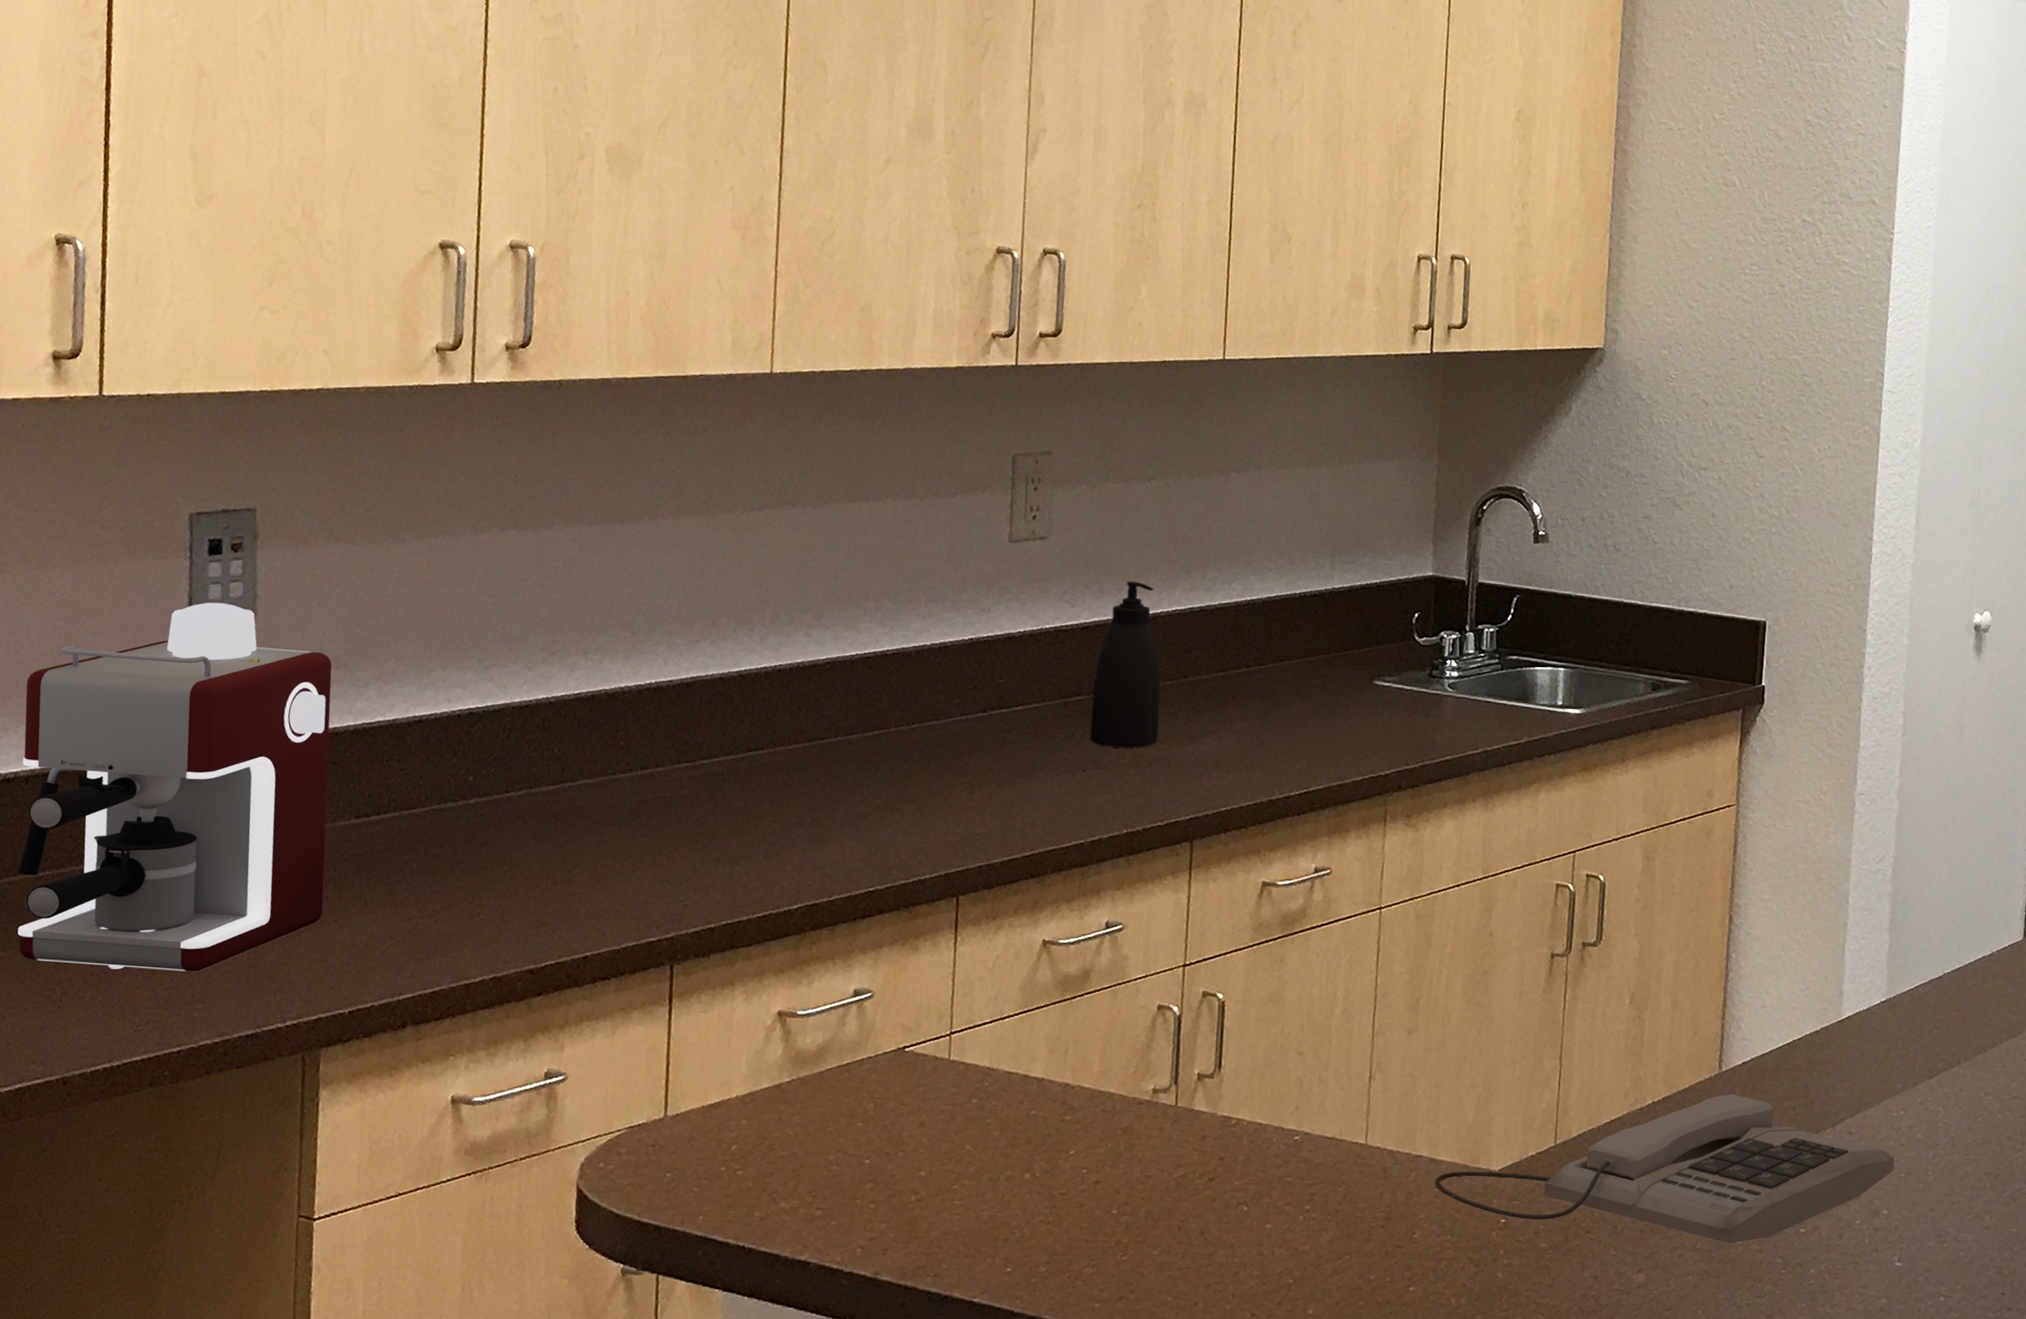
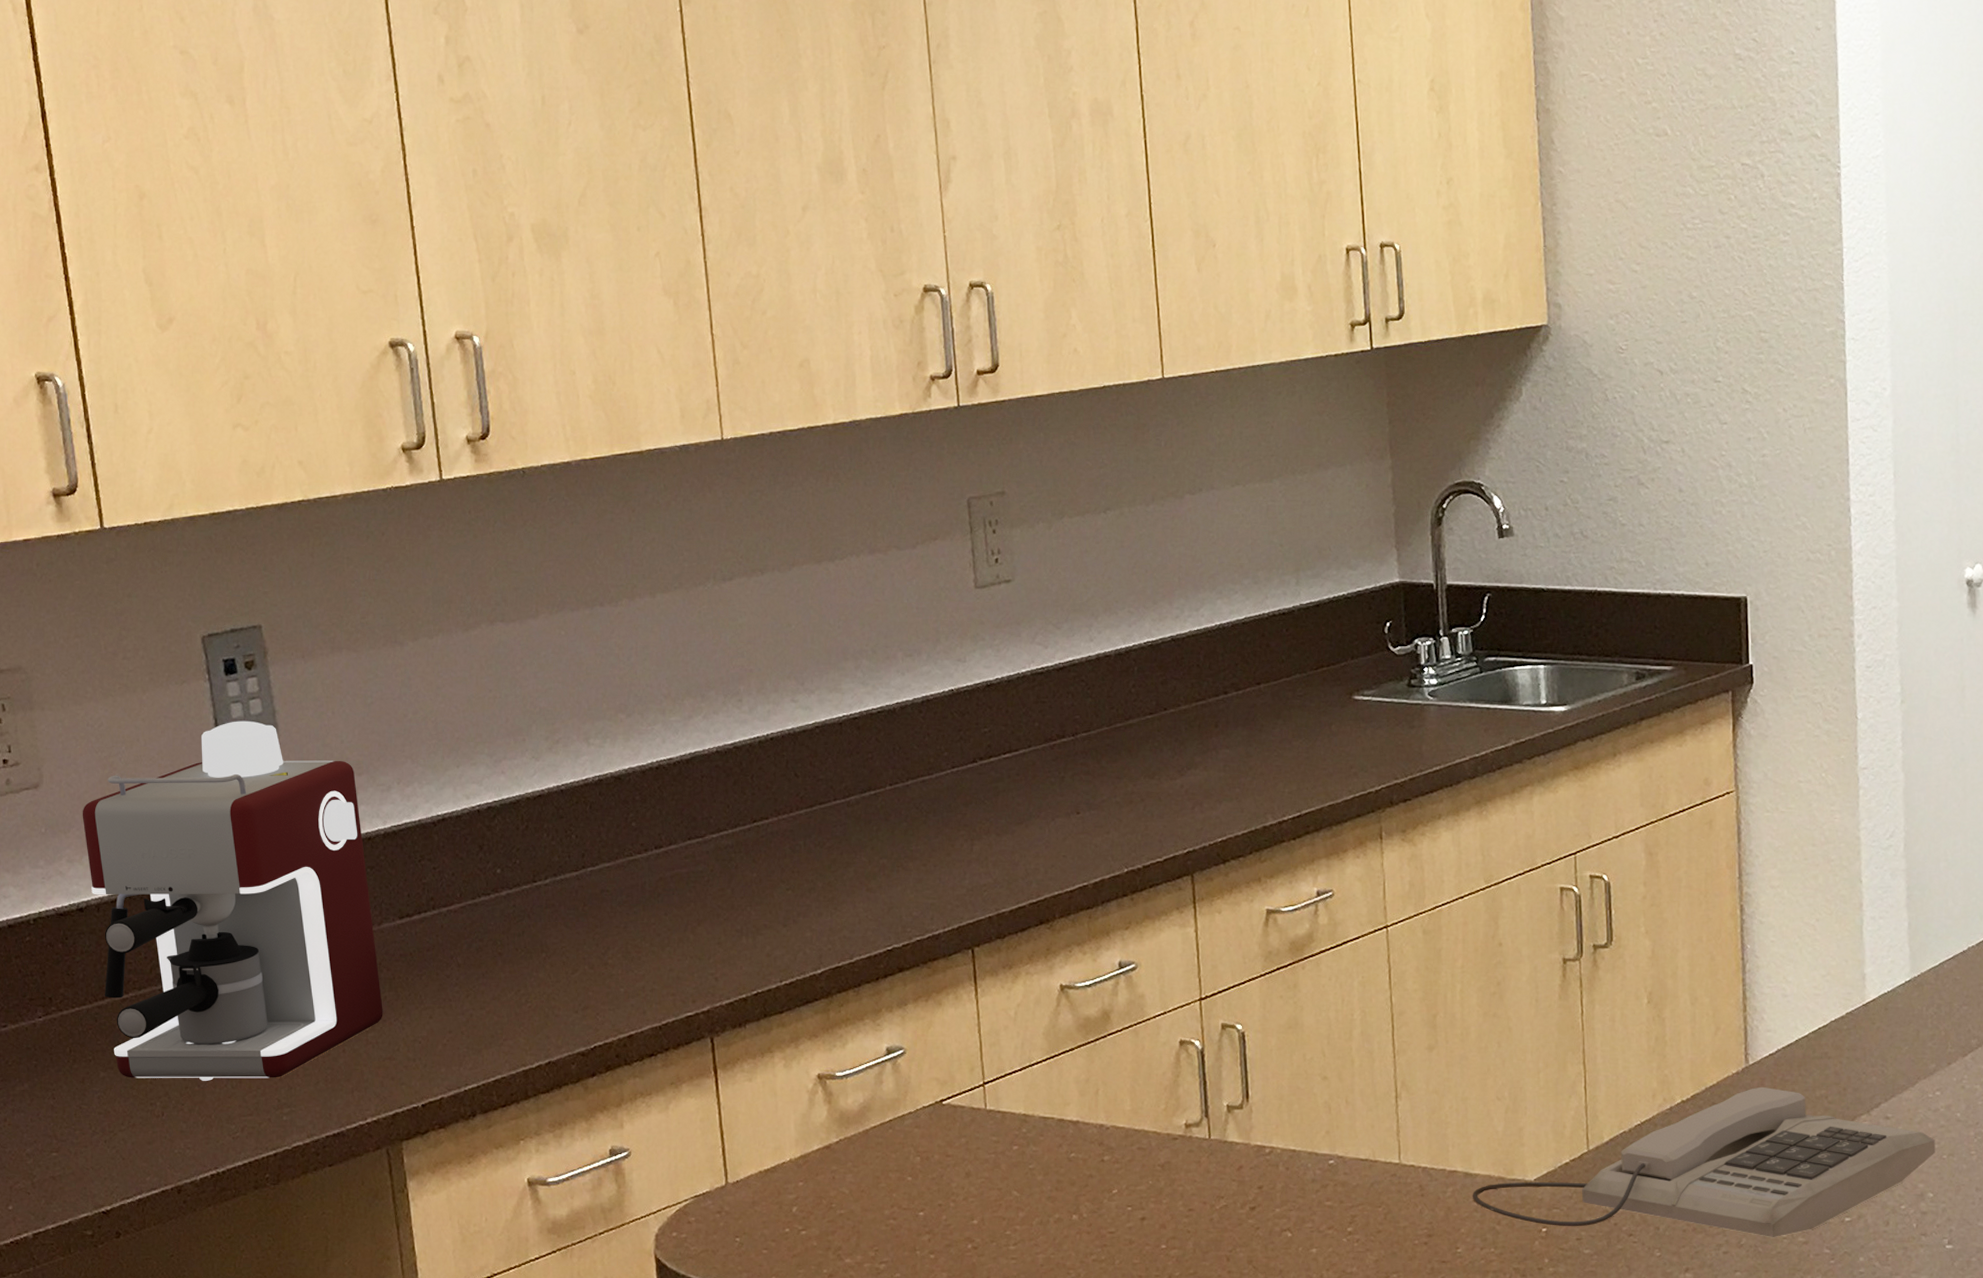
soap dispenser: present [1089,581,1161,748] -> none [1076,616,1146,786]

